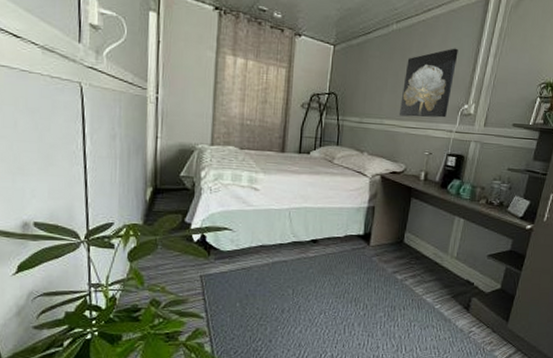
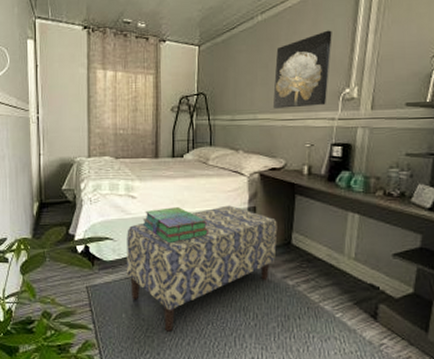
bench: none [243,203,393,320] -> present [126,205,278,332]
stack of books: none [263,202,328,237] -> present [142,207,208,244]

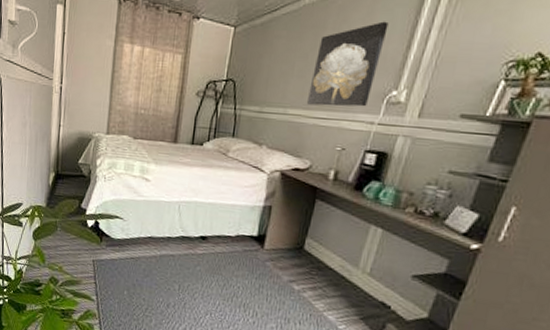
bench: present [126,205,278,332] -> none [132,200,292,315]
stack of books: present [142,207,208,244] -> none [153,194,219,232]

